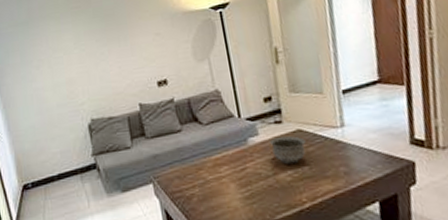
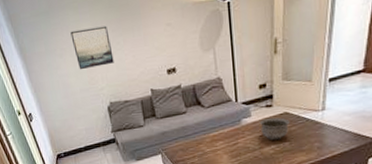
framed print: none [50,35,97,83] -> present [70,25,114,70]

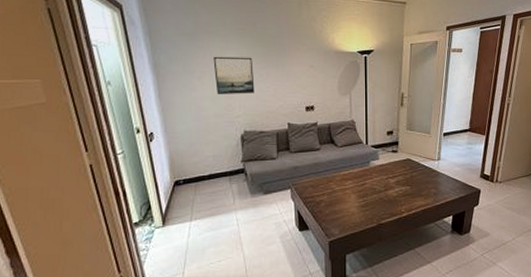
bowl: present [259,117,290,141] -> none [385,162,412,184]

